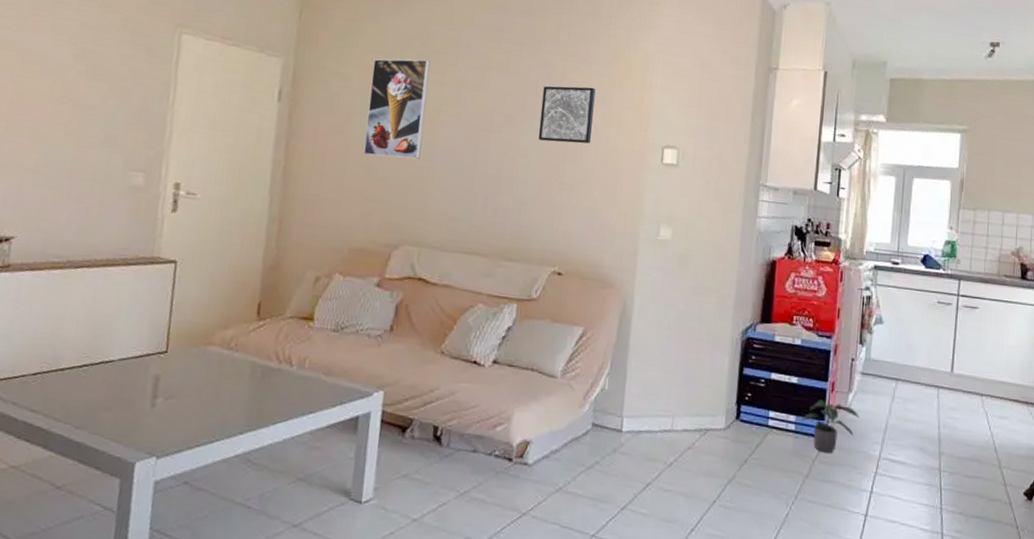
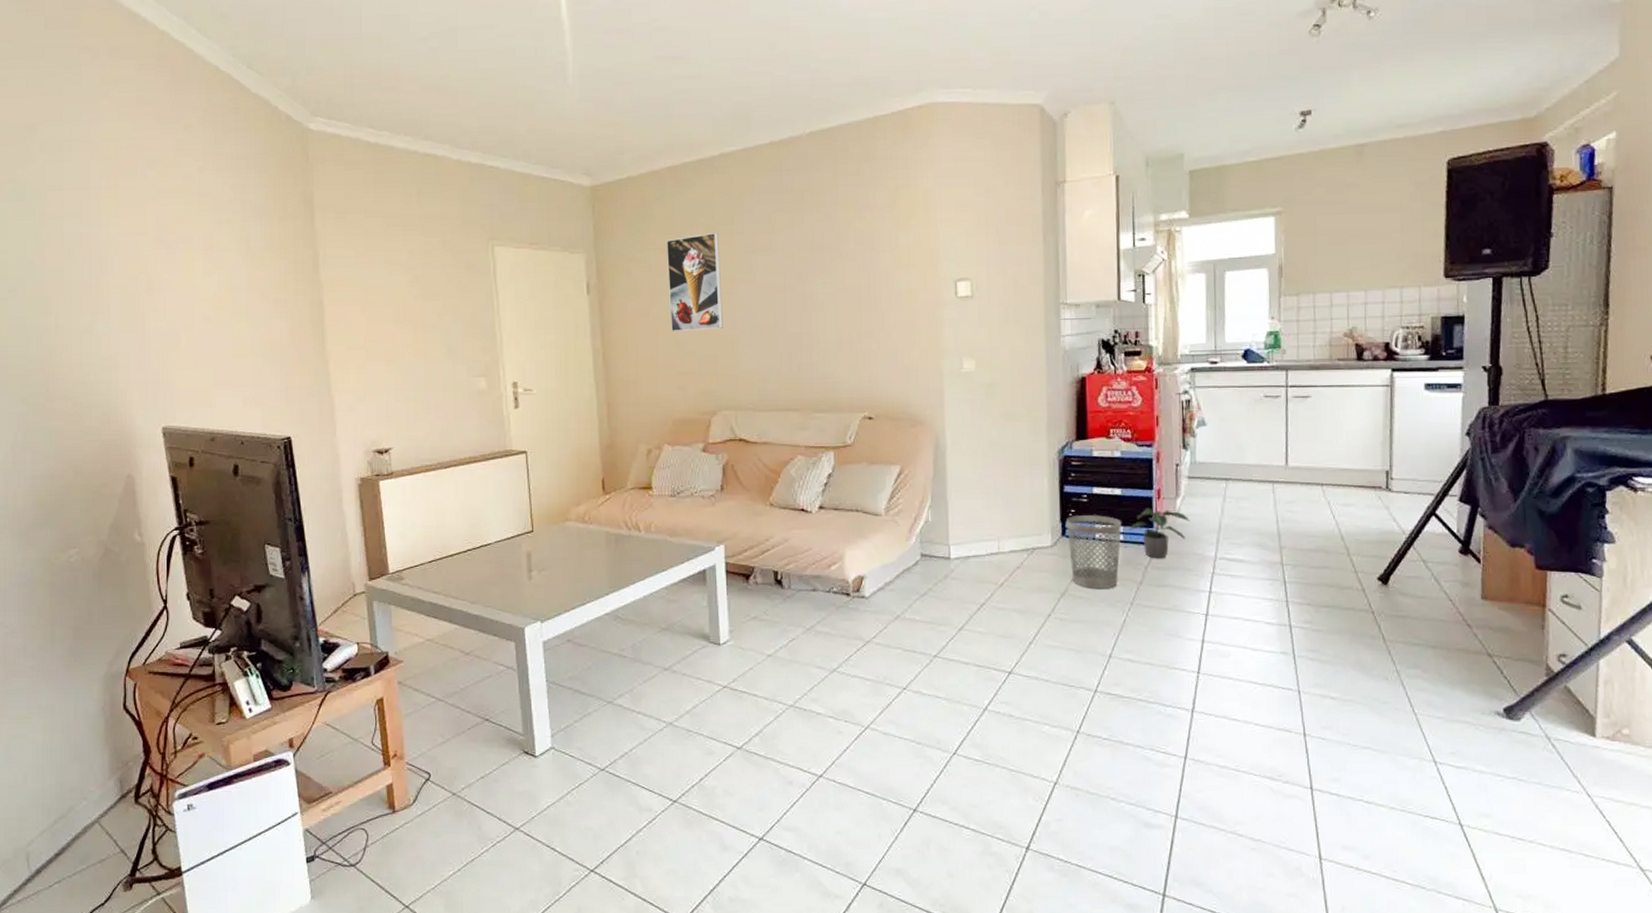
wall art: present [538,86,596,144] -> none [829,233,883,293]
wastebasket: none [741,399,794,479] -> present [1067,514,1121,589]

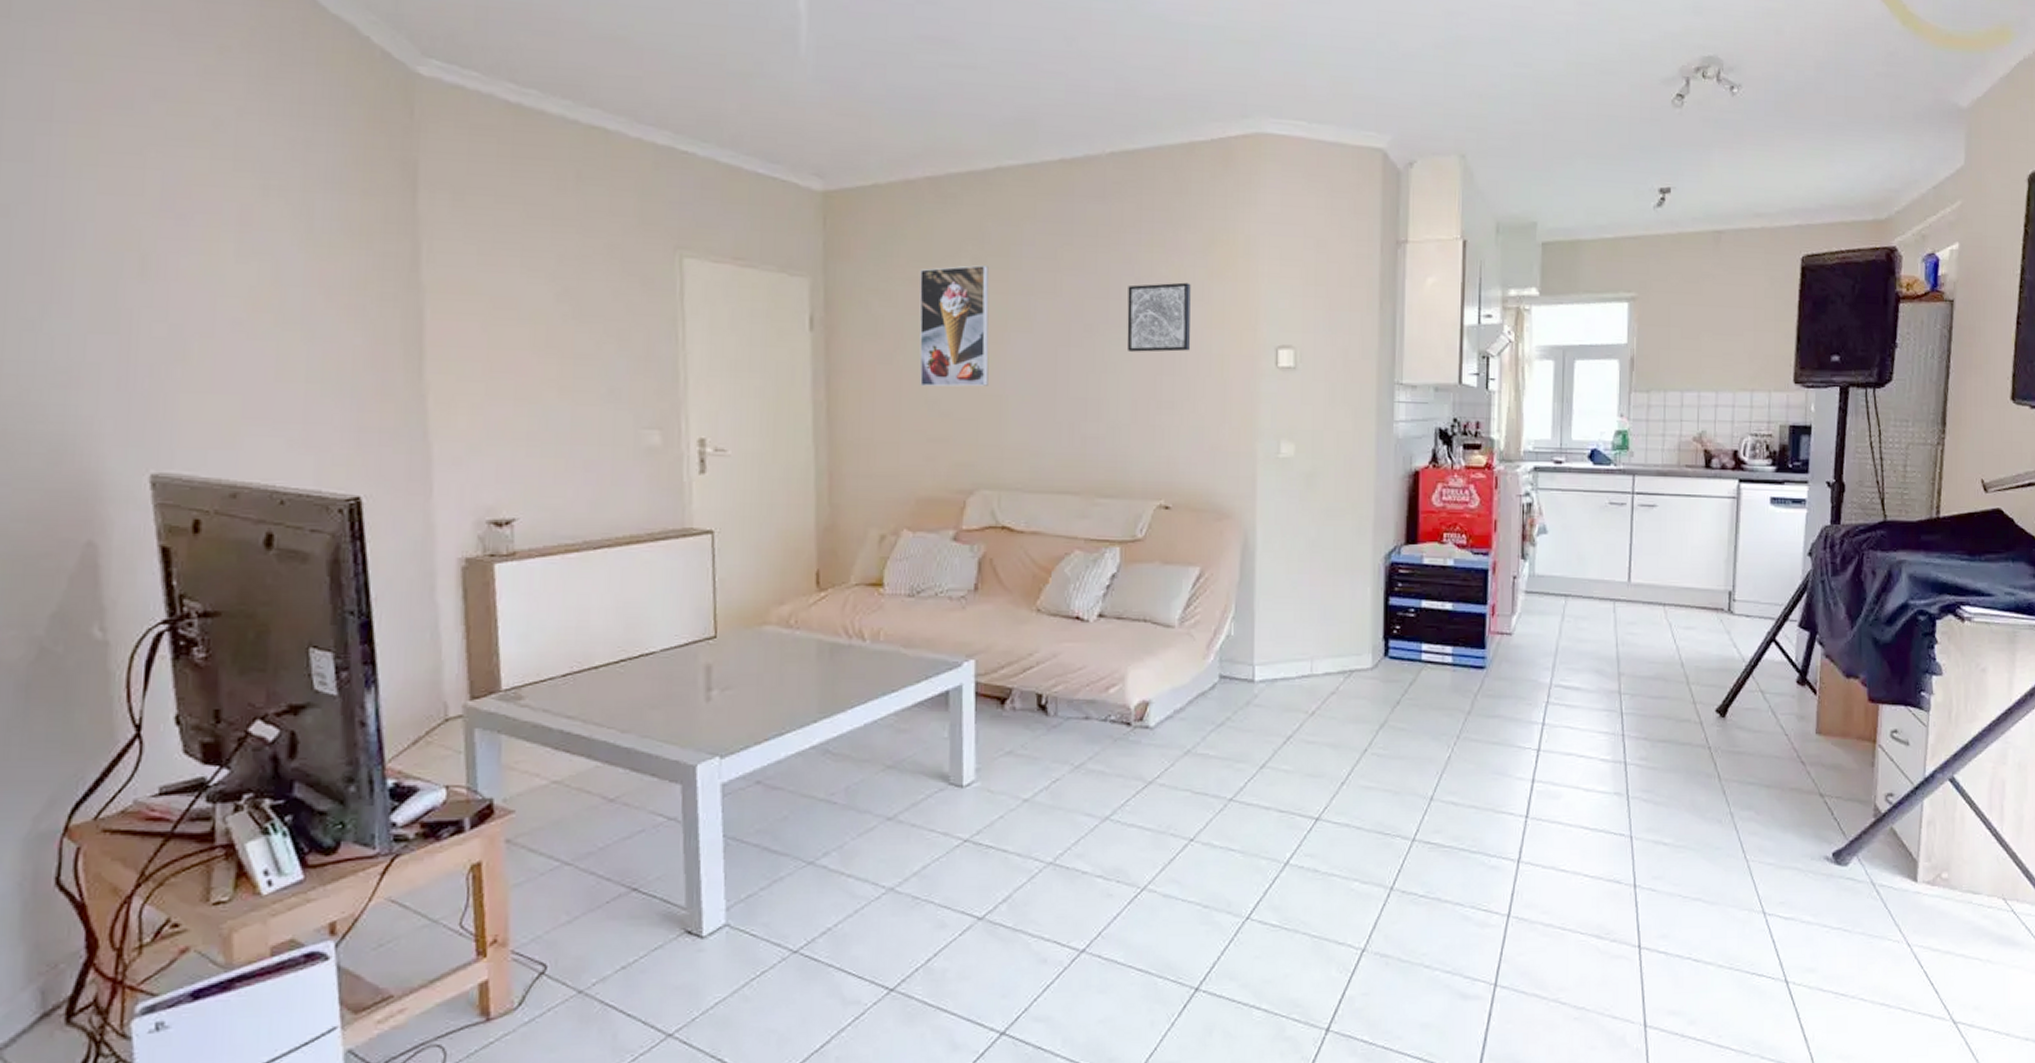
wall art: none [829,233,883,293] -> present [1126,282,1191,352]
wastebasket: present [1067,514,1121,589] -> none [1390,631,1451,720]
potted plant: present [1129,508,1190,559] -> none [1459,626,1525,685]

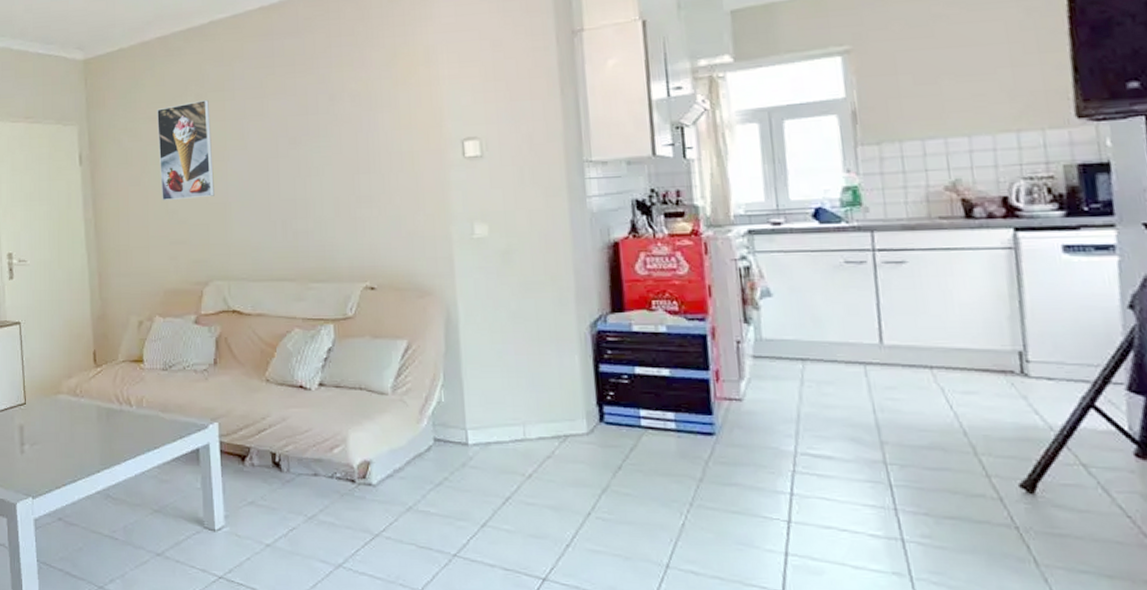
wall art: present [1126,282,1191,352] -> none [324,93,383,157]

